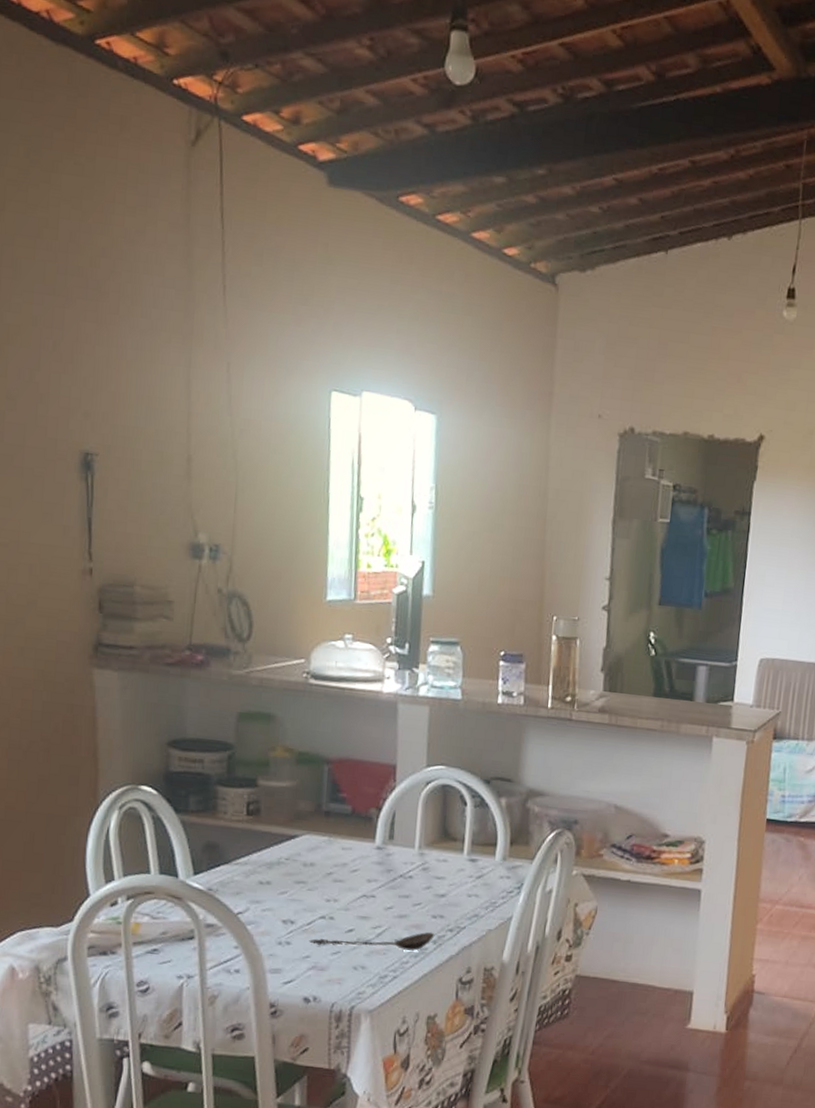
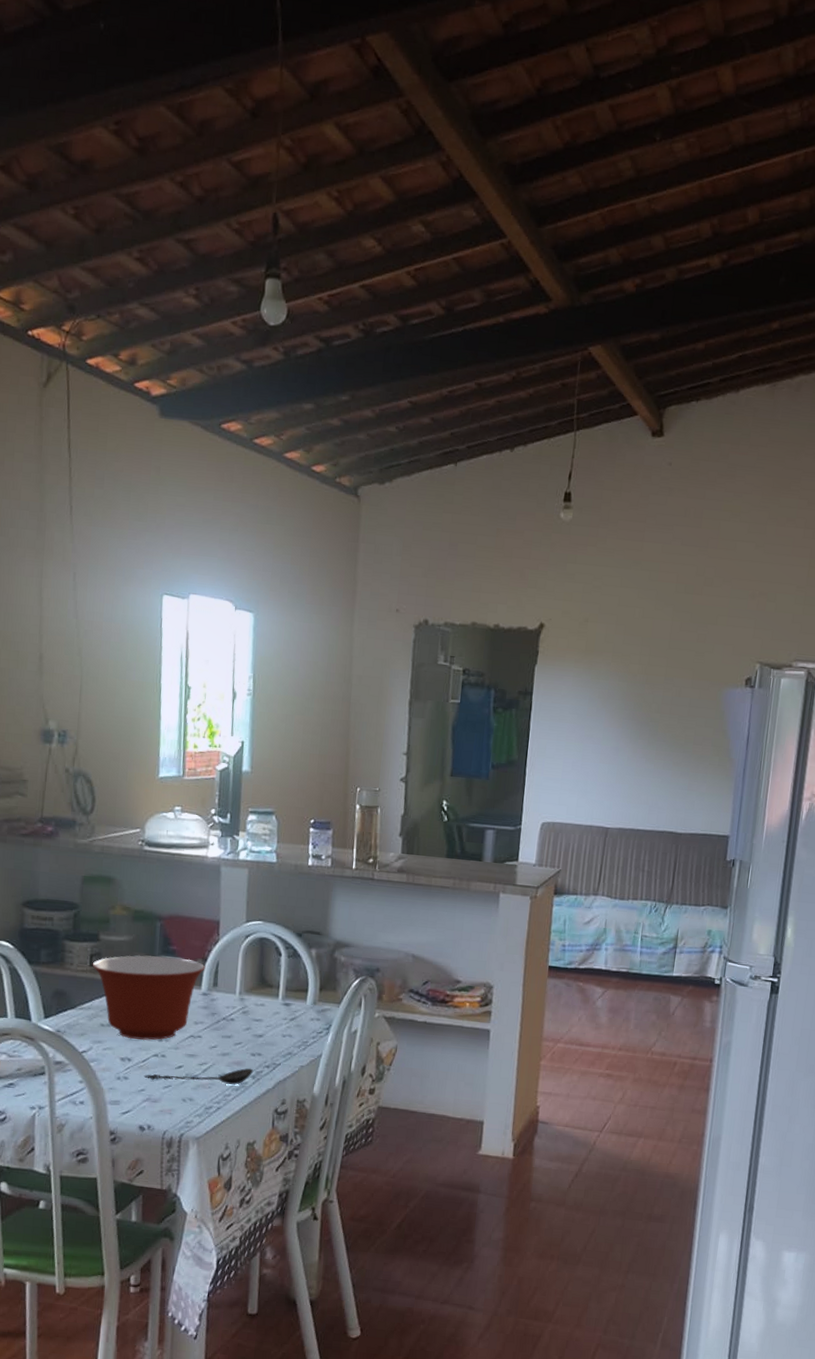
mixing bowl: none [249,803,380,900] -> present [92,955,206,1040]

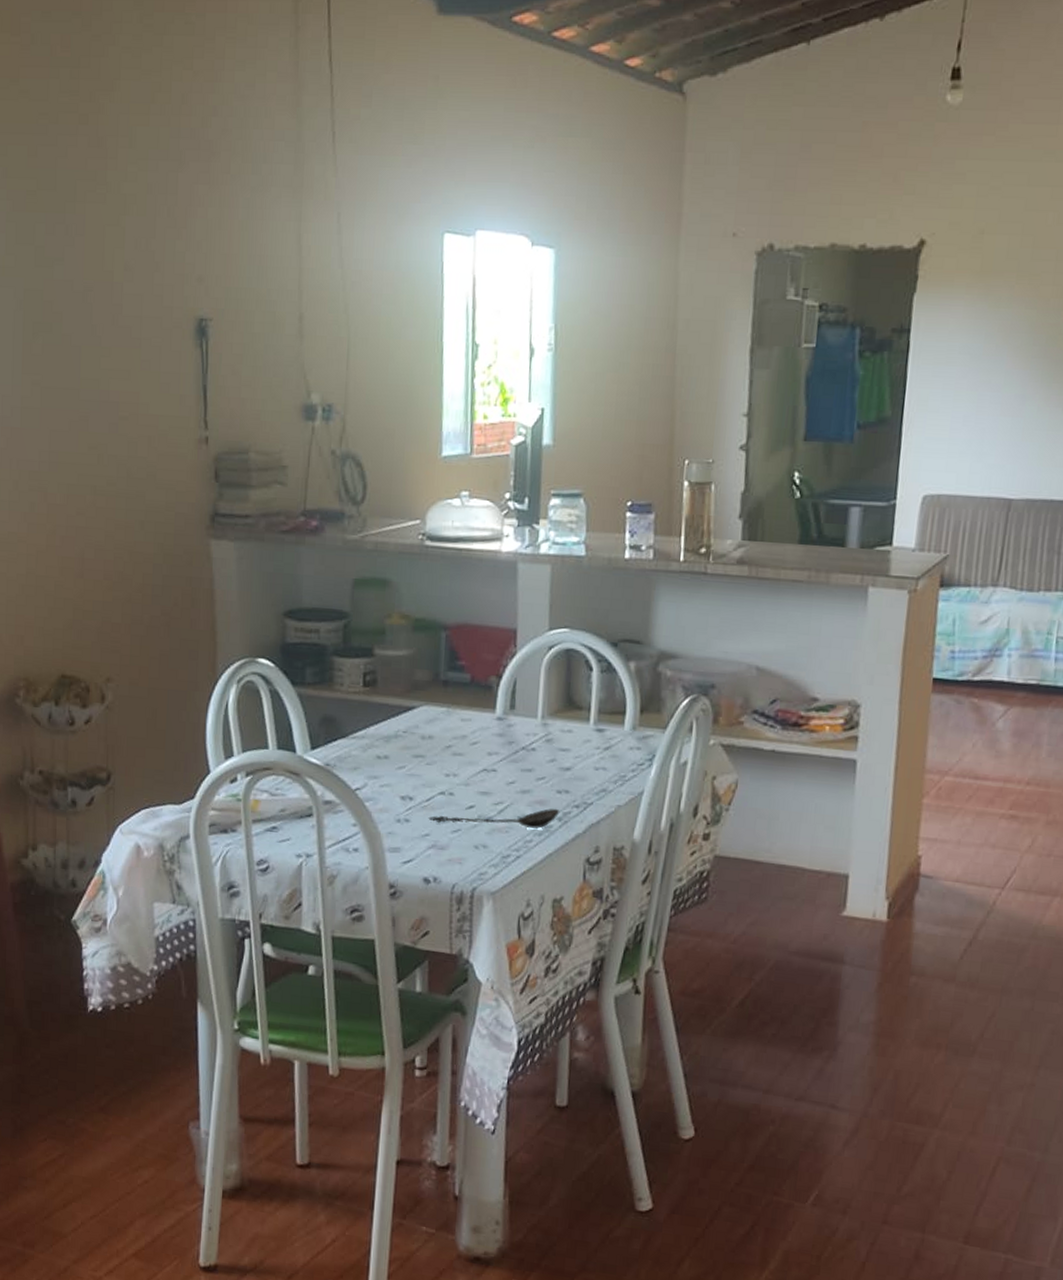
mixing bowl: present [92,955,206,1040] -> none [365,672,500,775]

